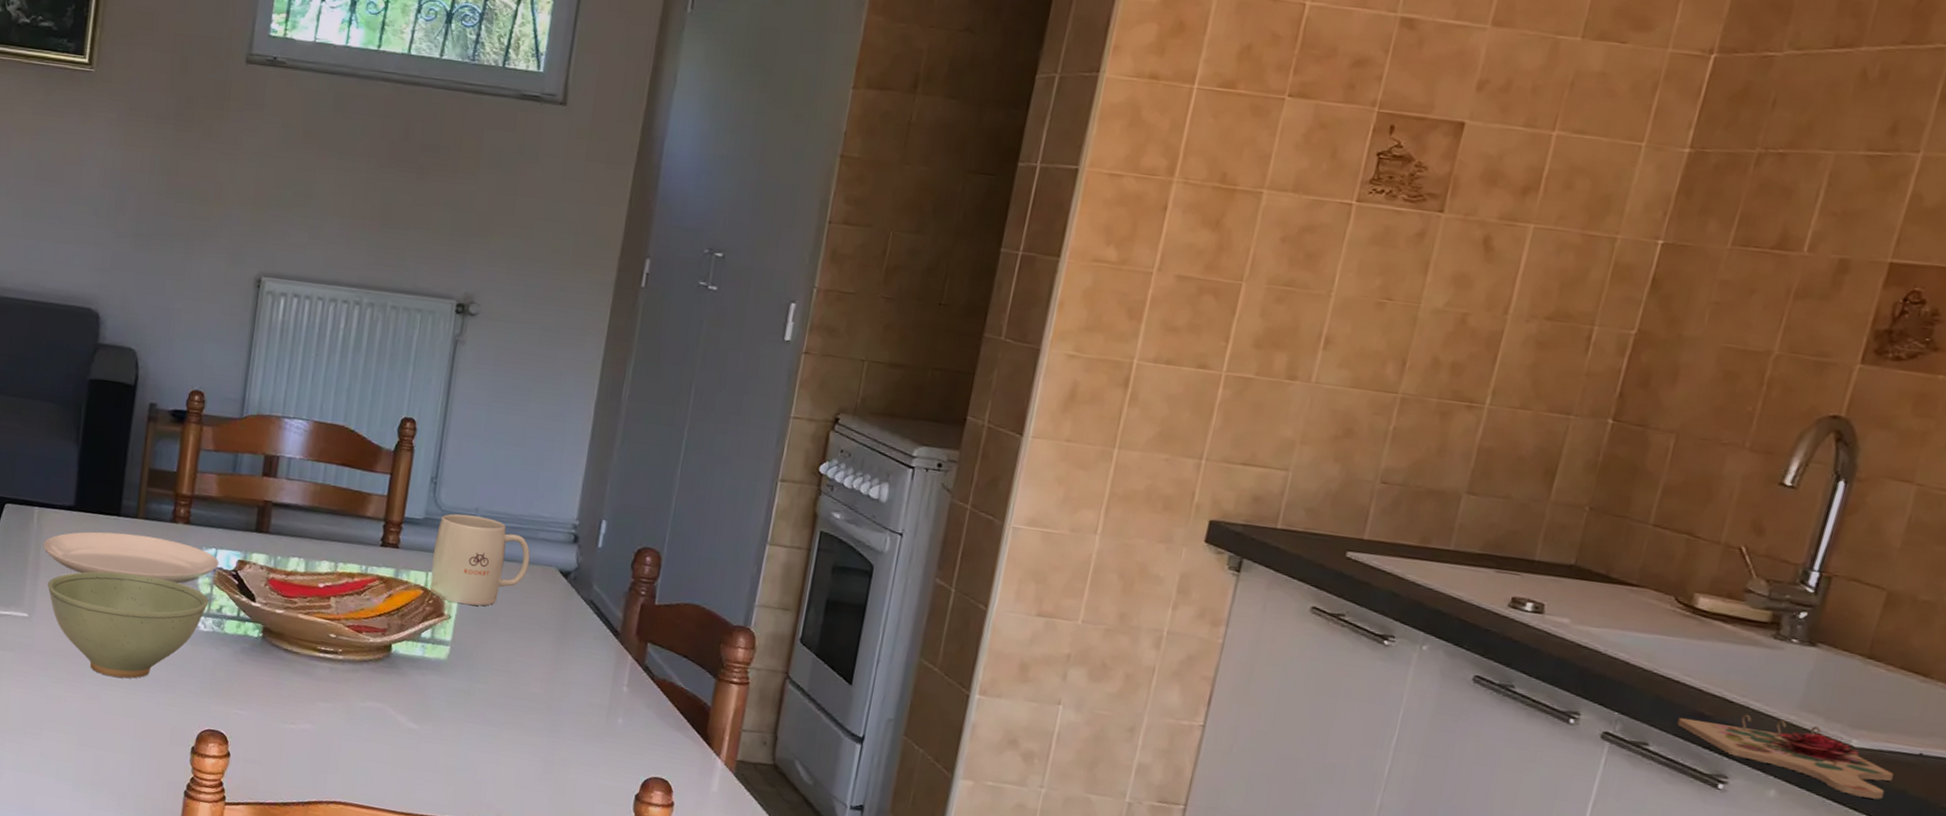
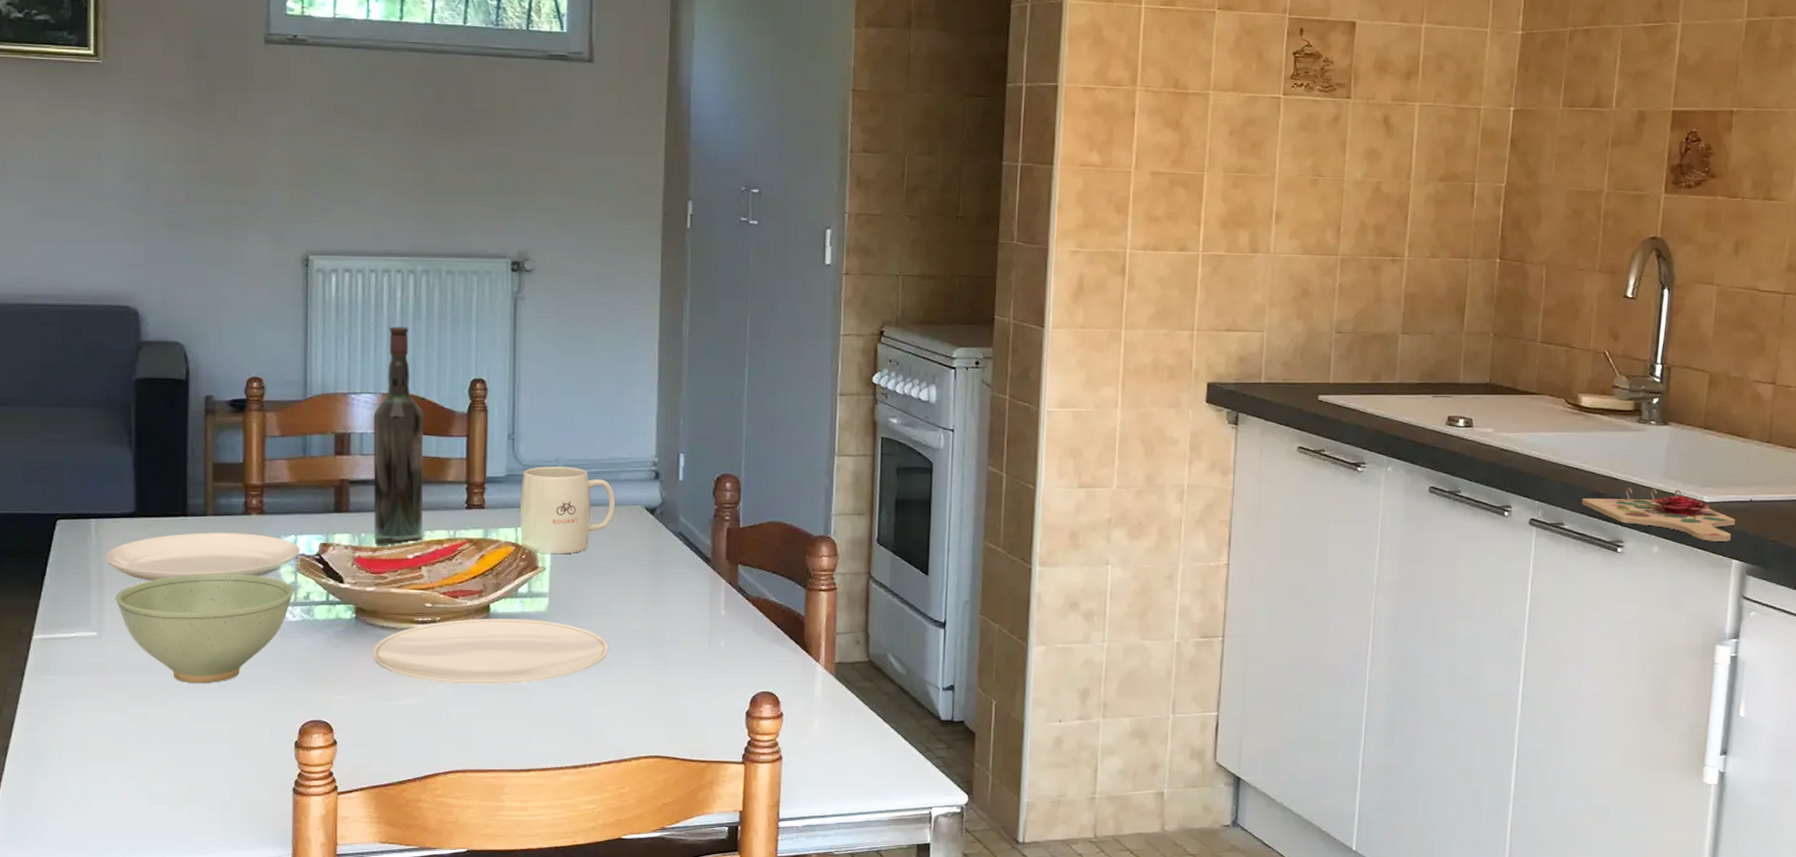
plate: none [273,654,504,728] -> present [372,618,609,685]
wine bottle: none [288,356,352,574] -> present [373,326,424,549]

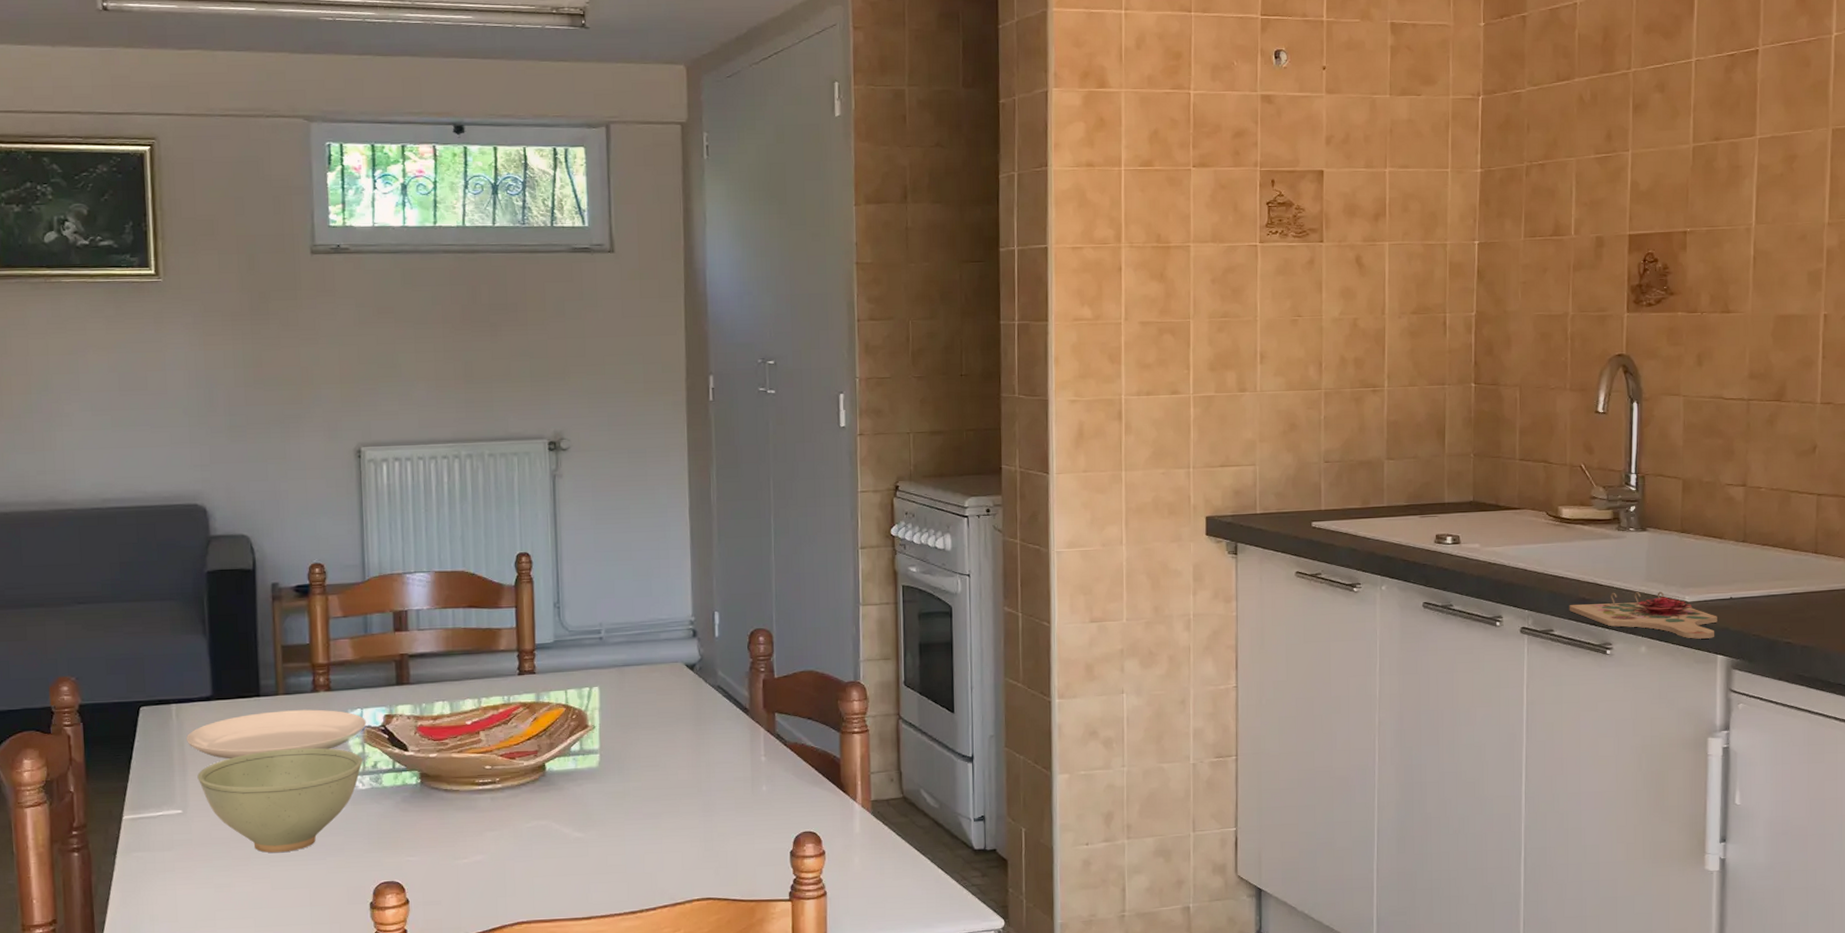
plate: present [372,618,609,685] -> none [437,775,658,841]
wine bottle: present [373,326,424,549] -> none [428,508,480,717]
mug: present [519,466,616,555] -> none [567,630,657,714]

